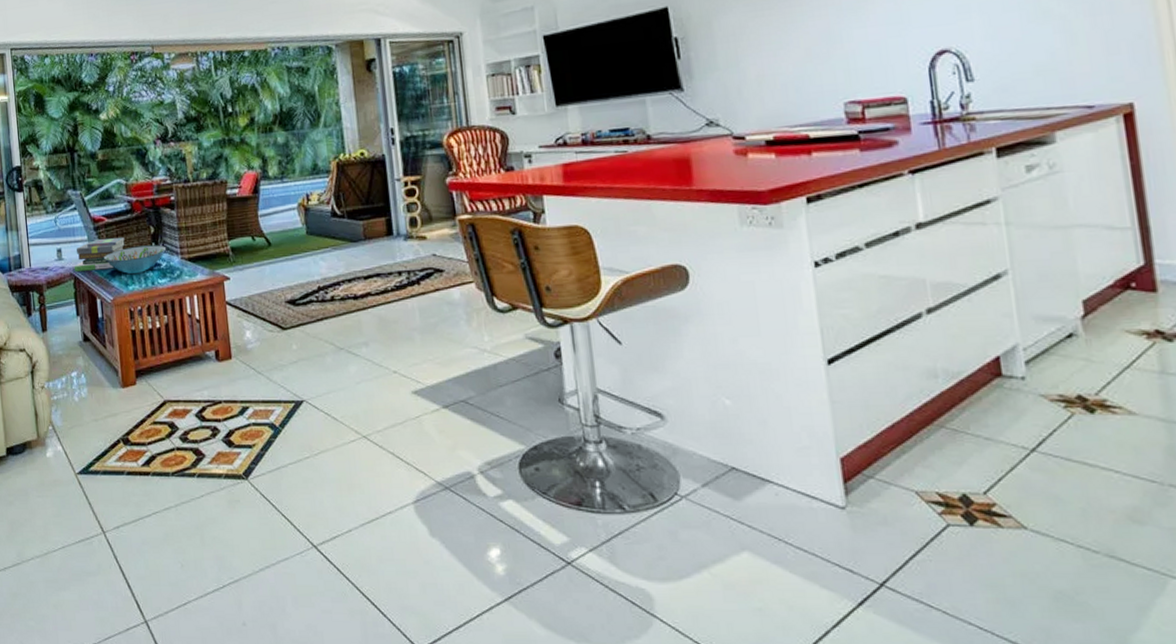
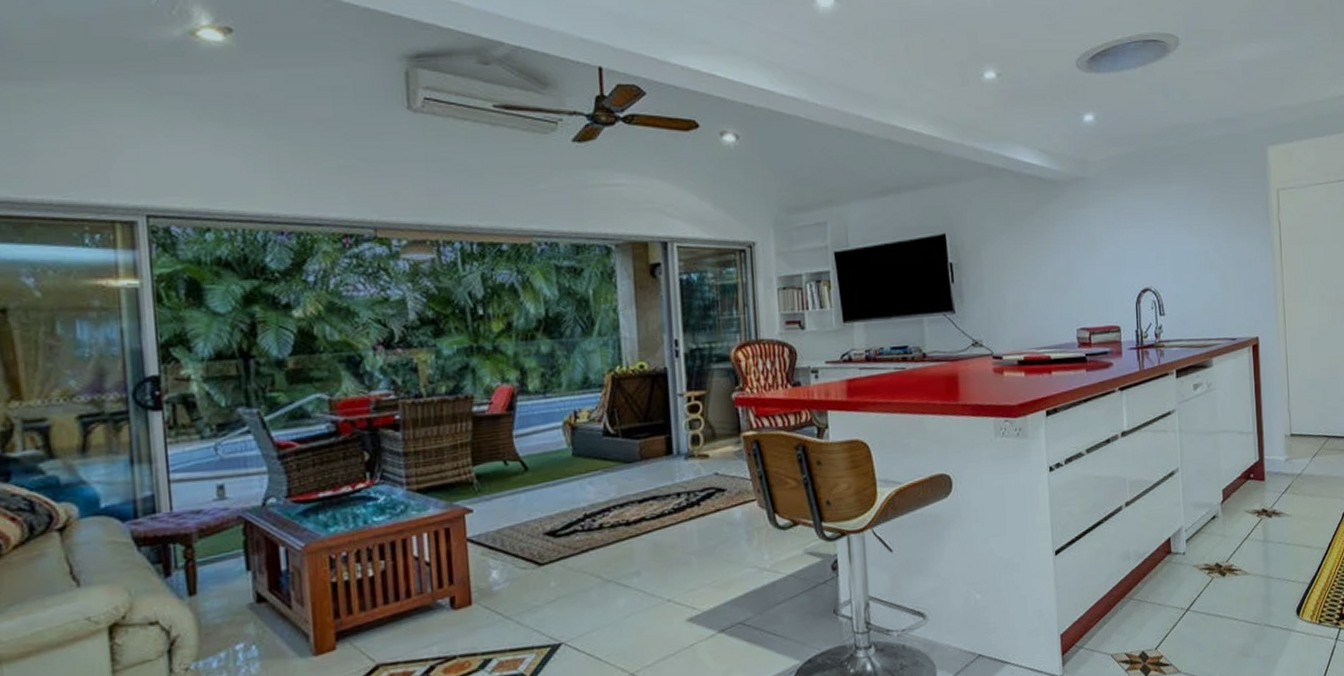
books: present [75,238,125,271] -> none [245,467,325,513]
decorative bowl: present [104,245,167,275] -> none [292,474,387,513]

